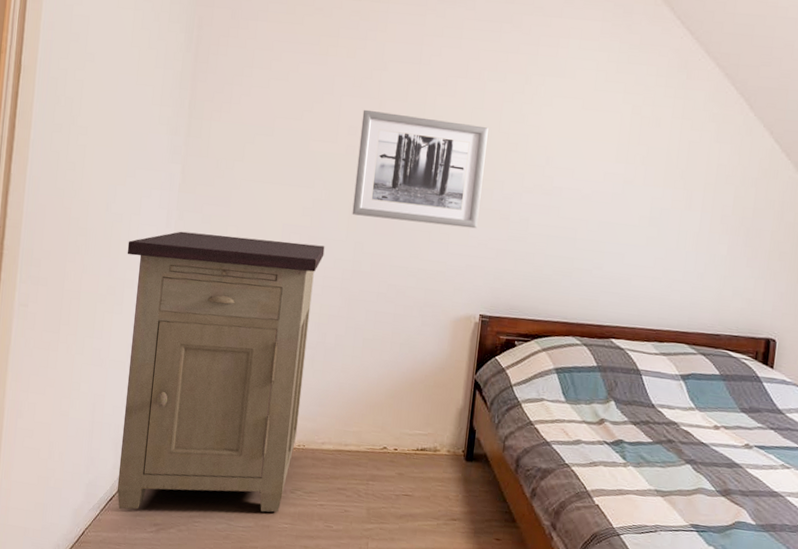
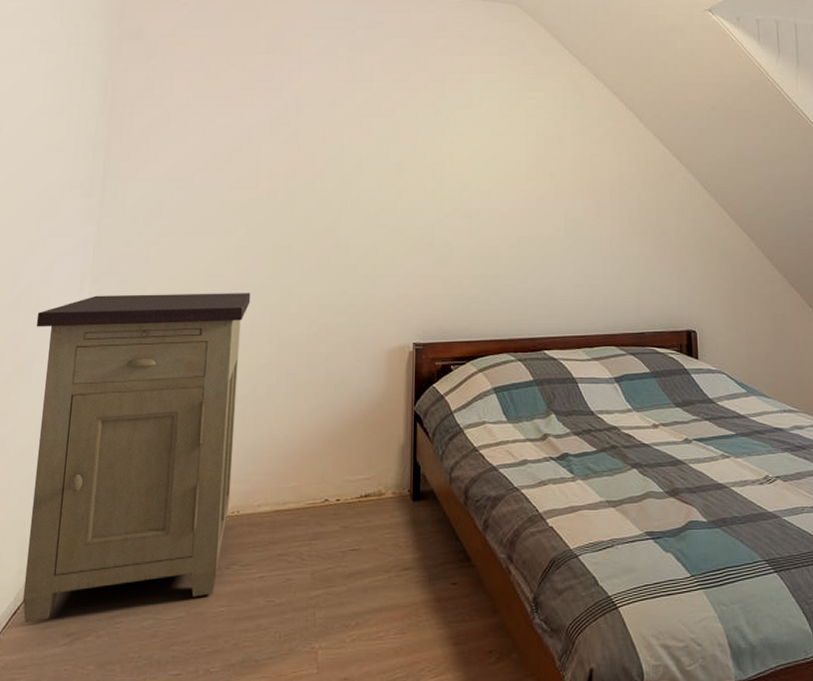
wall art: present [352,109,488,229] -> none [277,154,405,258]

